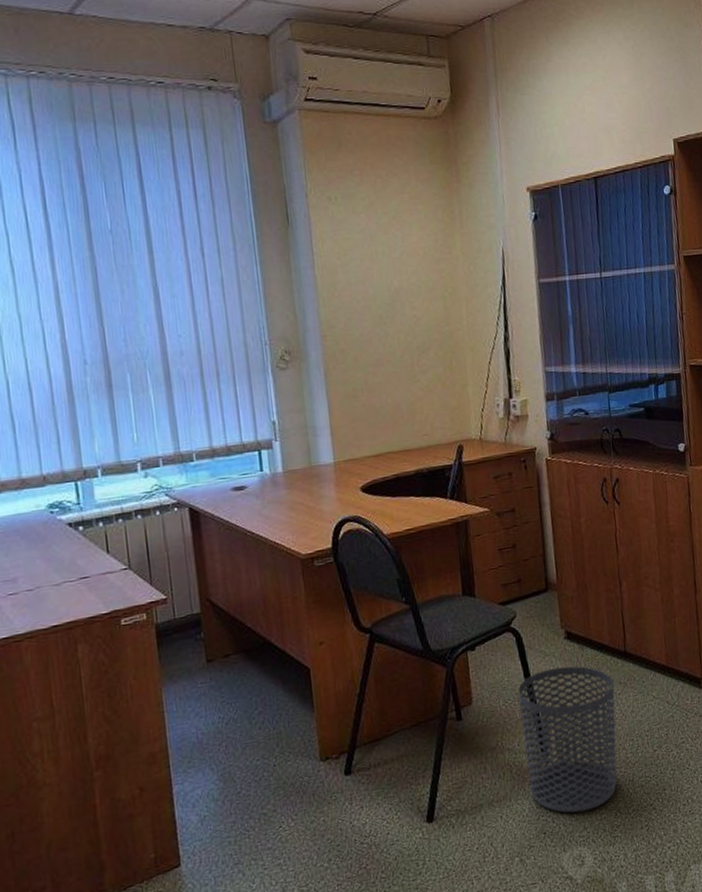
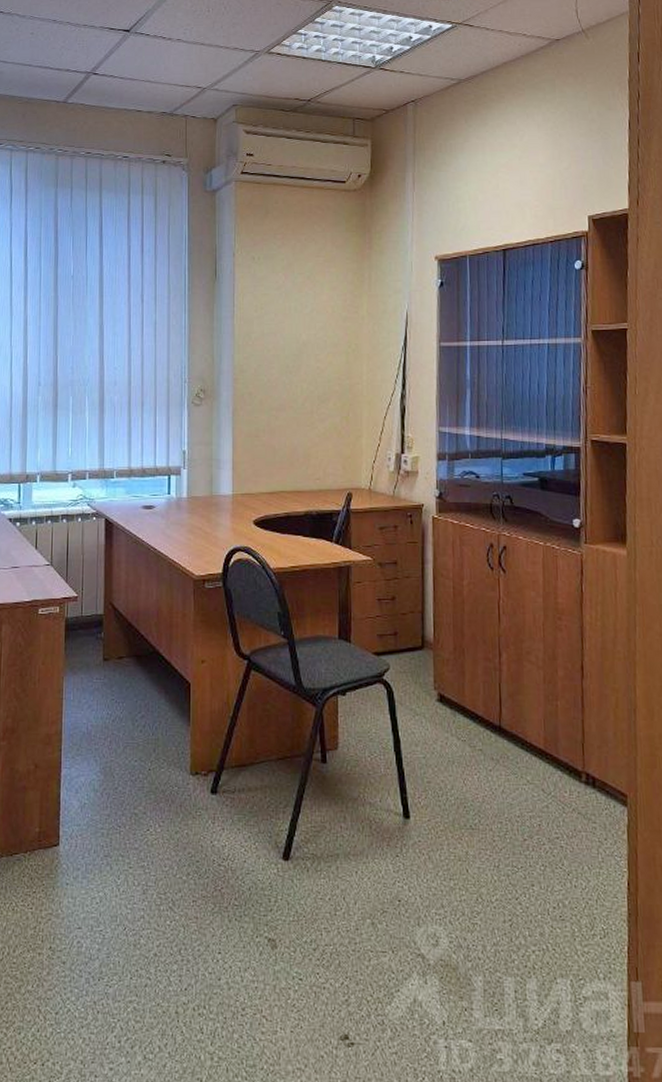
waste bin: present [518,666,617,813] -> none [385,729,486,888]

